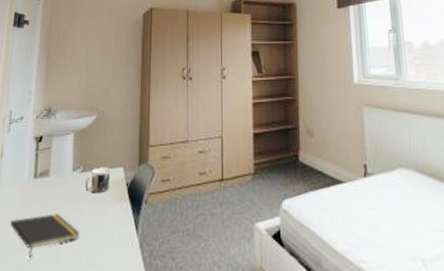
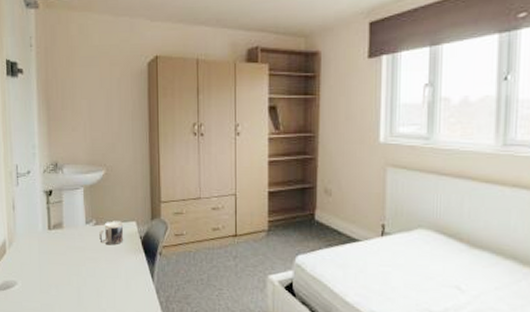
notepad: present [9,214,80,259] -> none [30,262,98,301]

